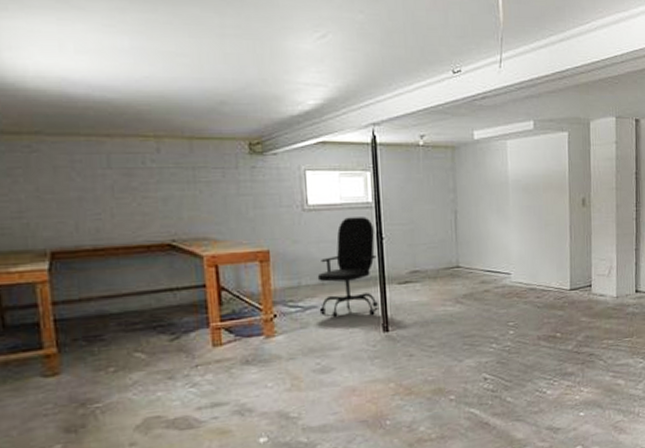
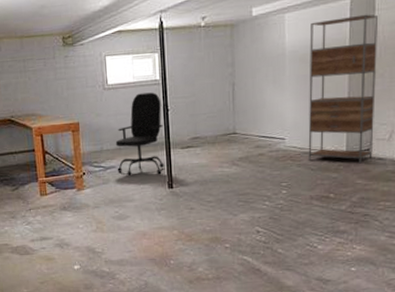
shelving unit: none [531,148,595,301] -> present [308,14,379,164]

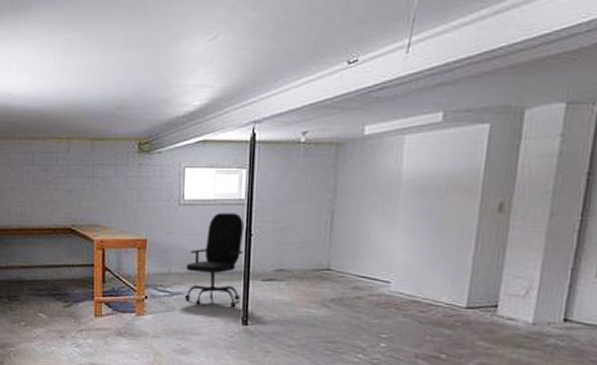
shelving unit: present [308,14,379,164] -> none [417,142,526,322]

